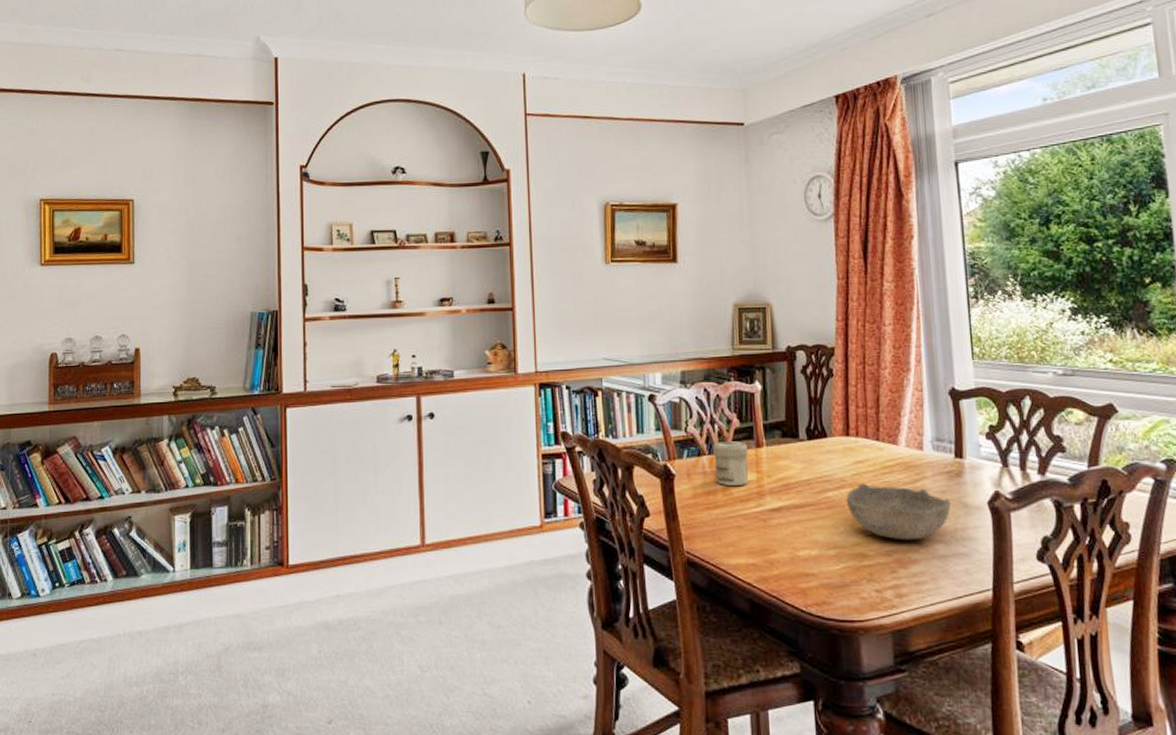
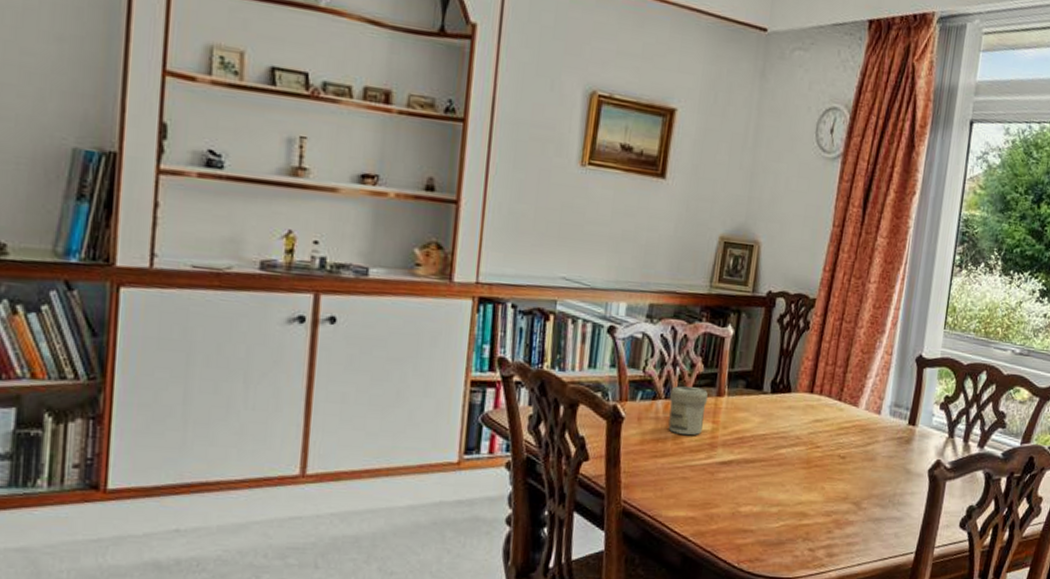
bowl: present [846,483,951,540] -> none [797,442,896,503]

